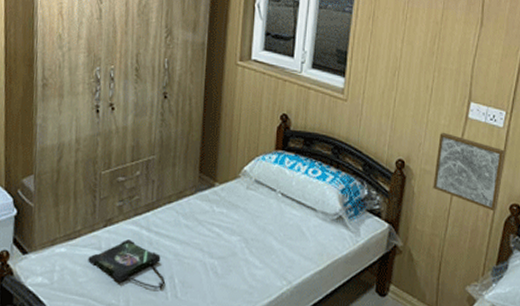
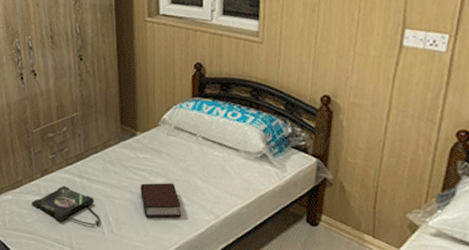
bible: none [212,241,254,282] -> present [140,183,182,218]
wall art: present [433,132,506,211] -> none [364,63,450,139]

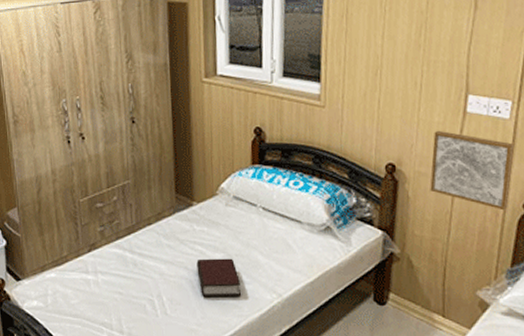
photo frame: present [31,186,100,226] -> none [77,262,153,307]
wall art: none [364,63,450,139] -> present [430,130,515,211]

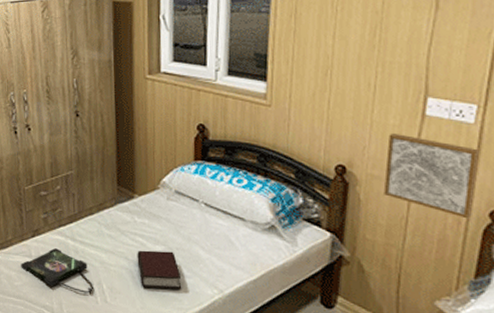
photo frame: none [77,262,153,307] -> present [21,248,93,294]

